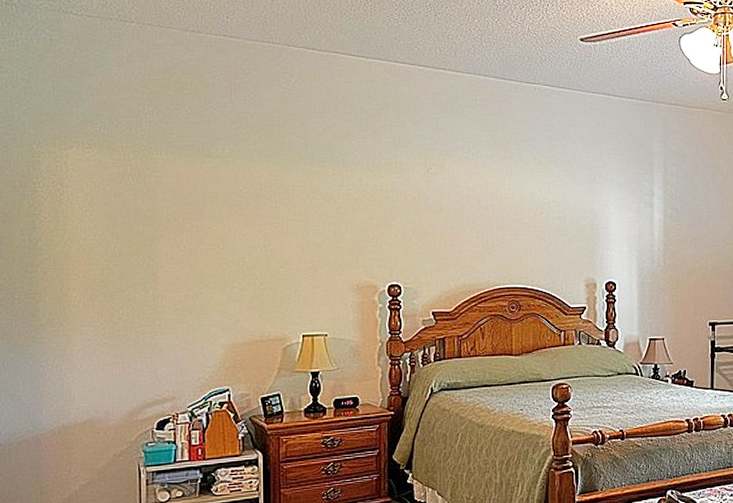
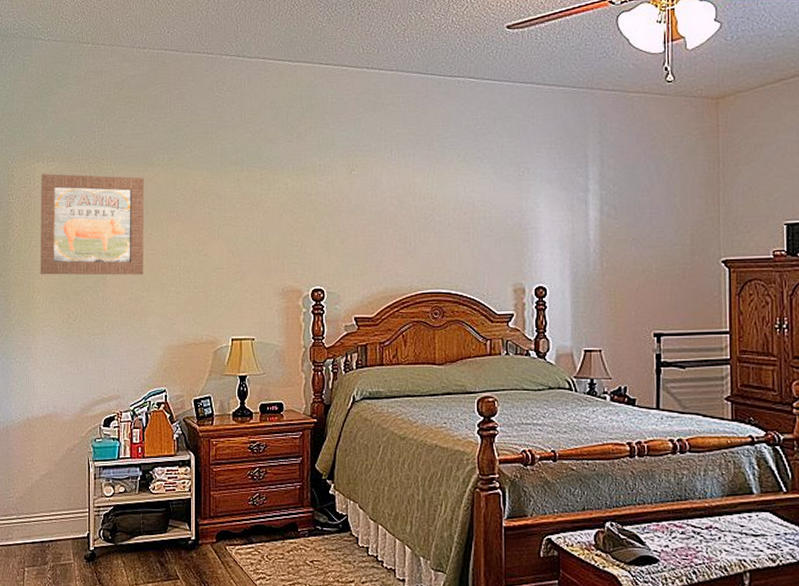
wall art: none [75,161,202,271] -> present [40,173,144,275]

